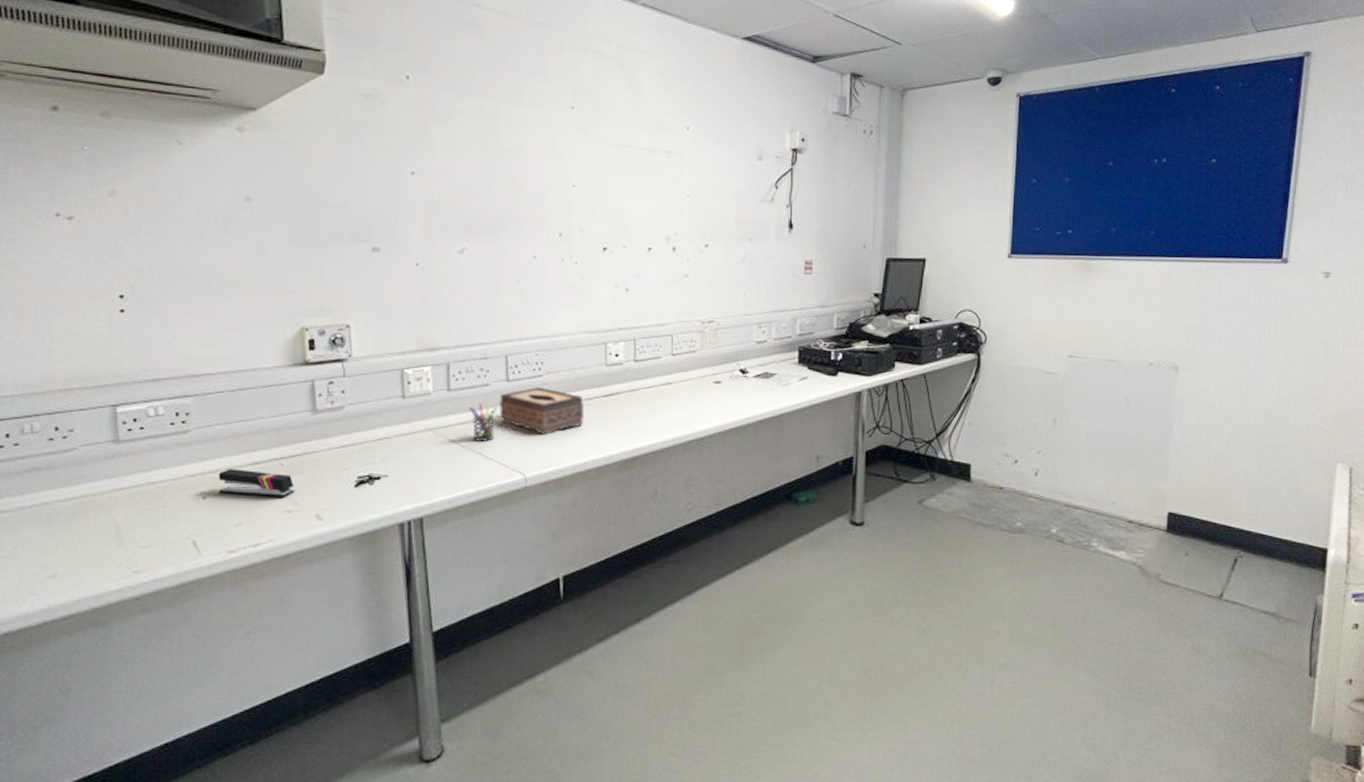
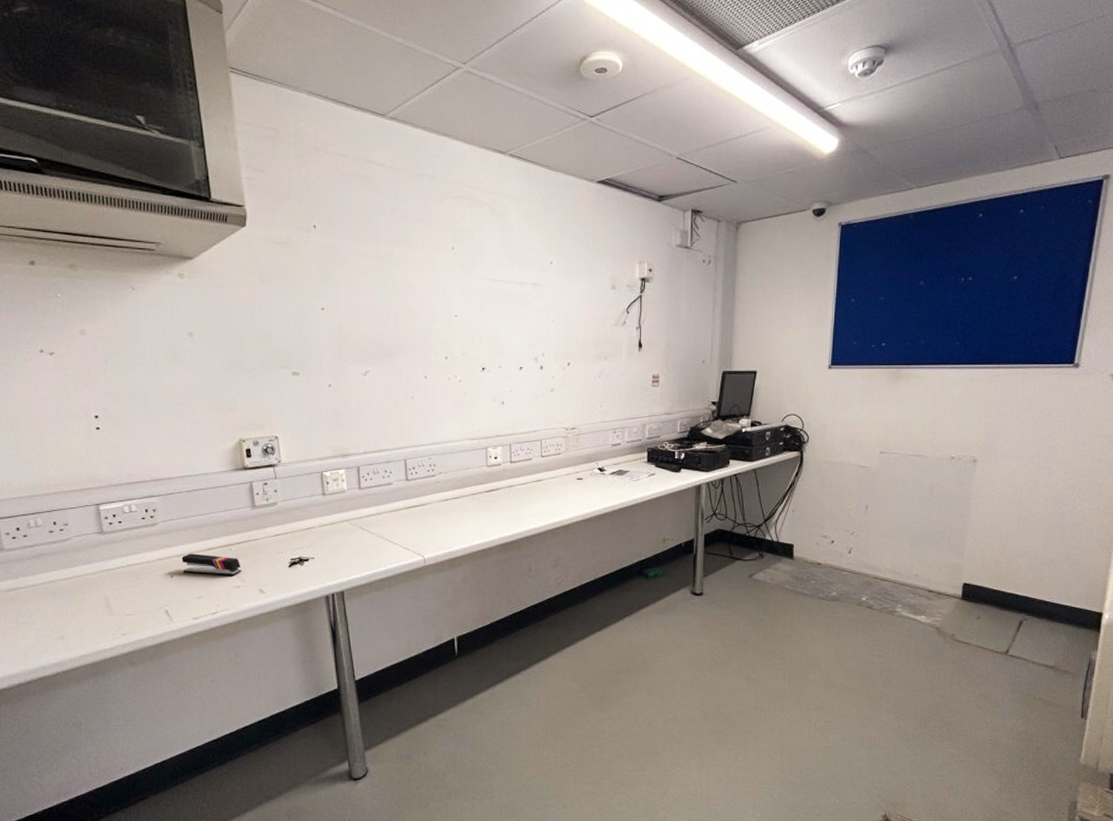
pen holder: present [469,401,498,442] -> none [376,497,400,530]
tissue box: present [499,386,585,435] -> none [401,484,471,524]

